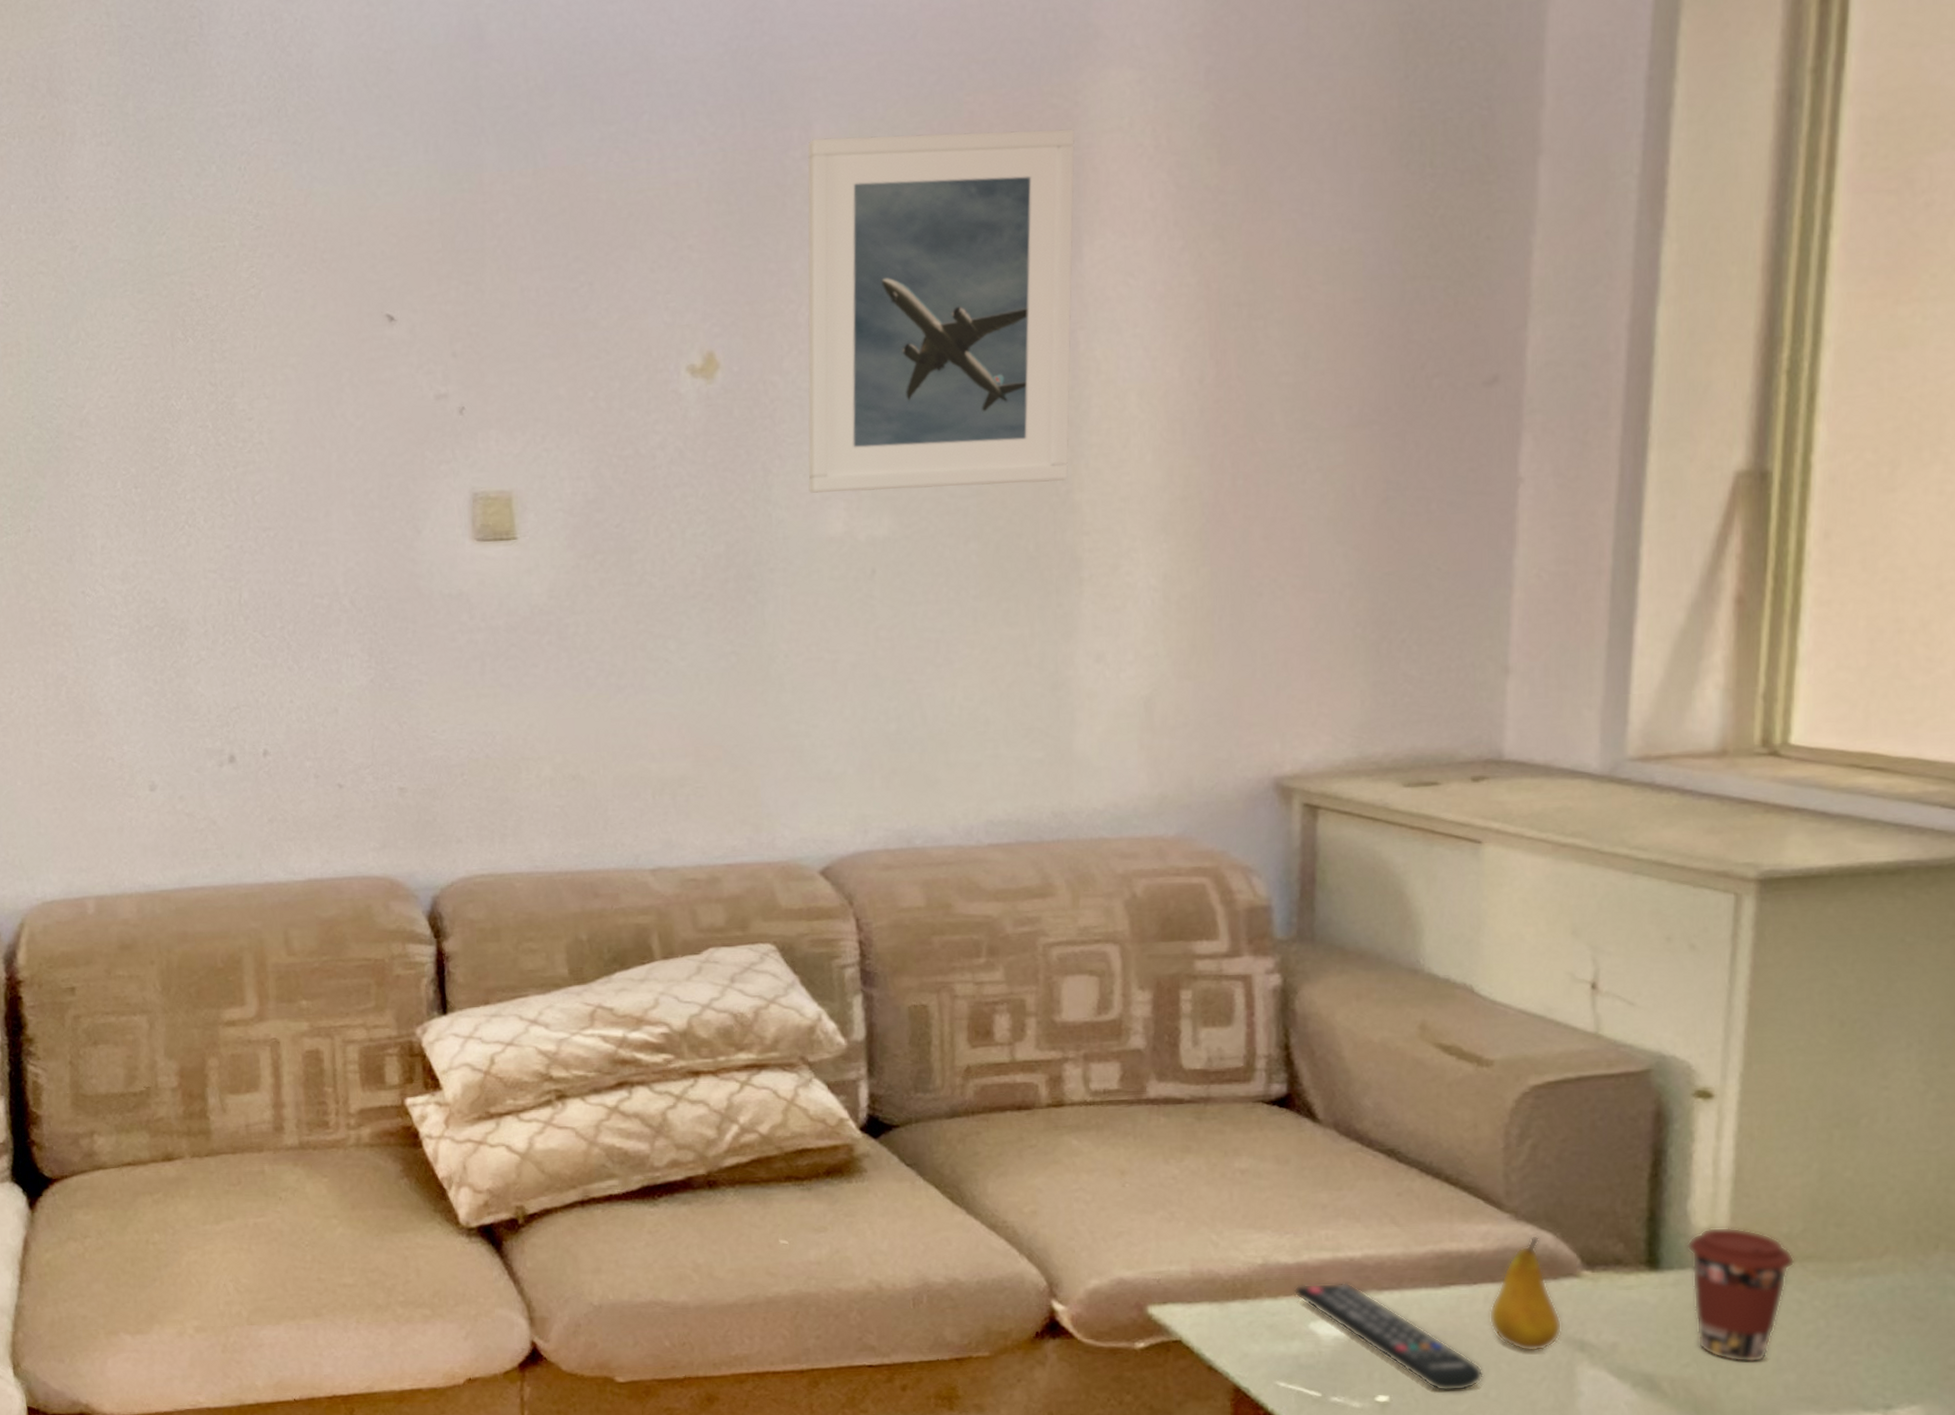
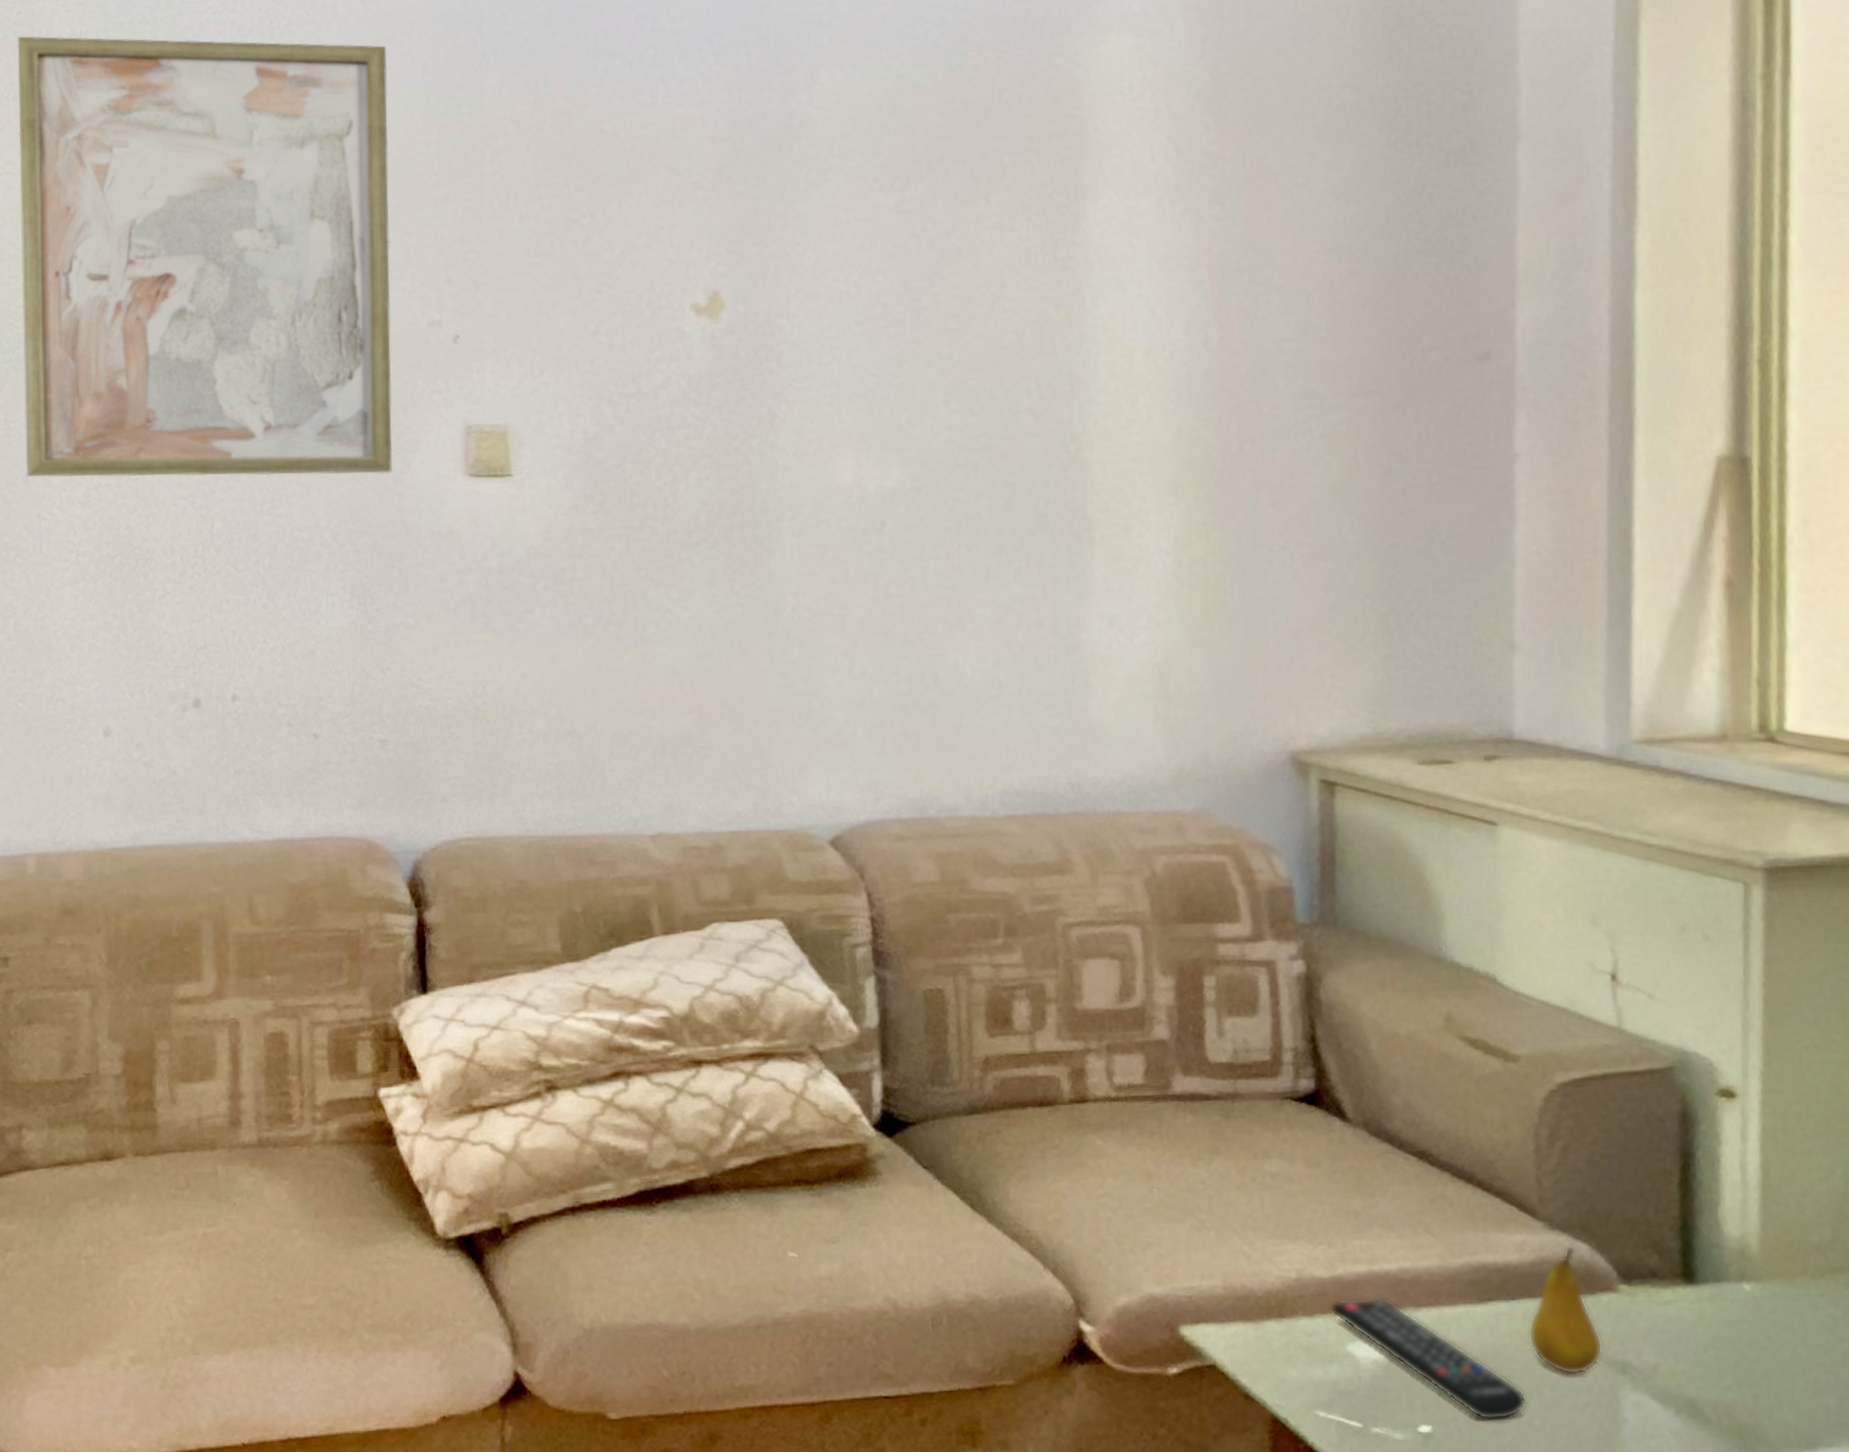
wall art: none [44,127,405,557] -> present [18,36,393,477]
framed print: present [807,129,1075,493] -> none [813,83,1078,441]
coffee cup: present [1687,1227,1795,1363] -> none [1720,1236,1827,1385]

